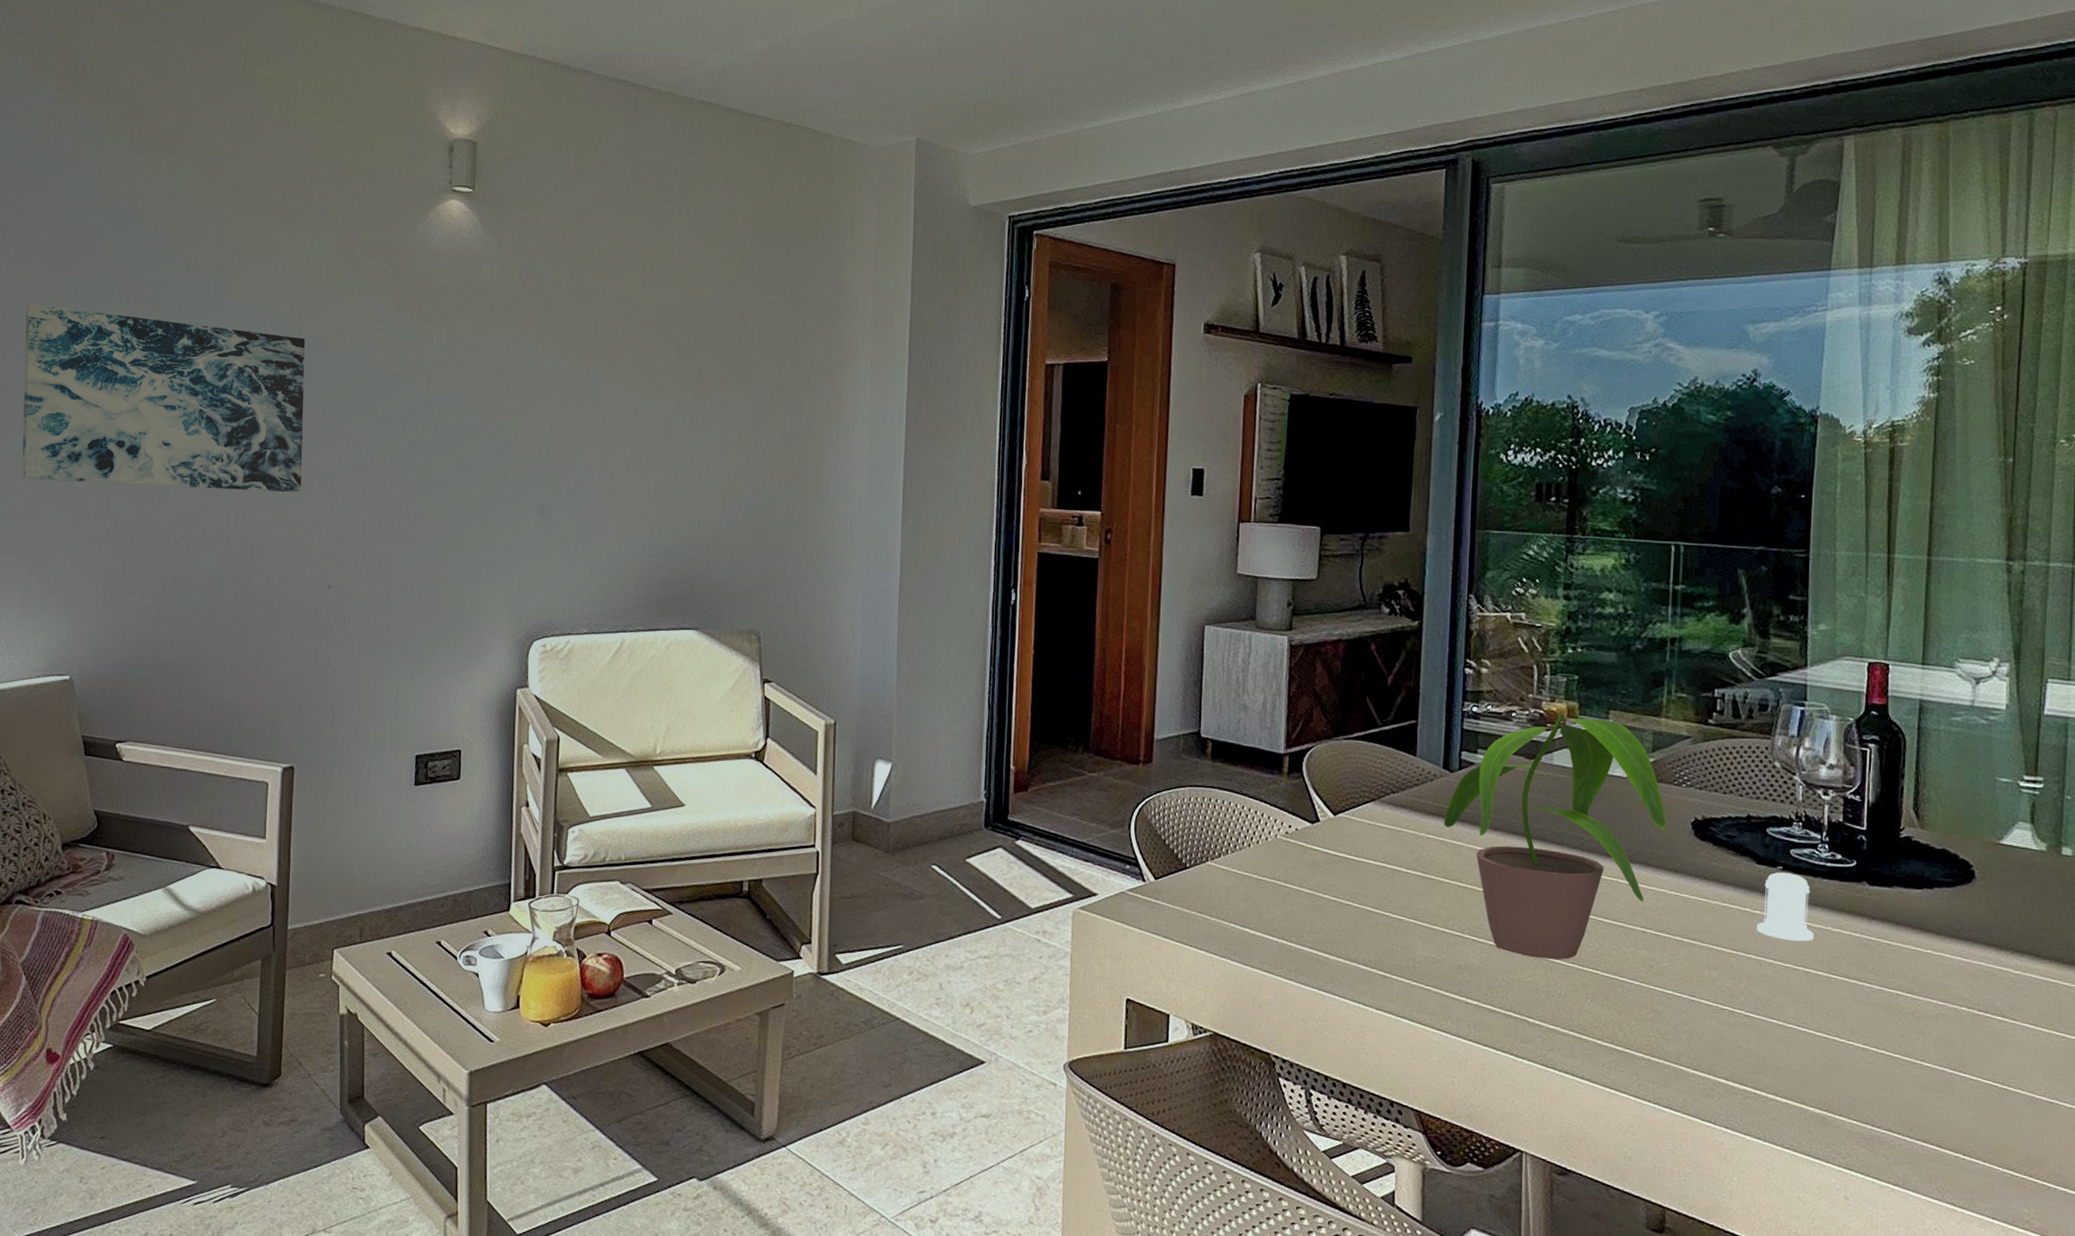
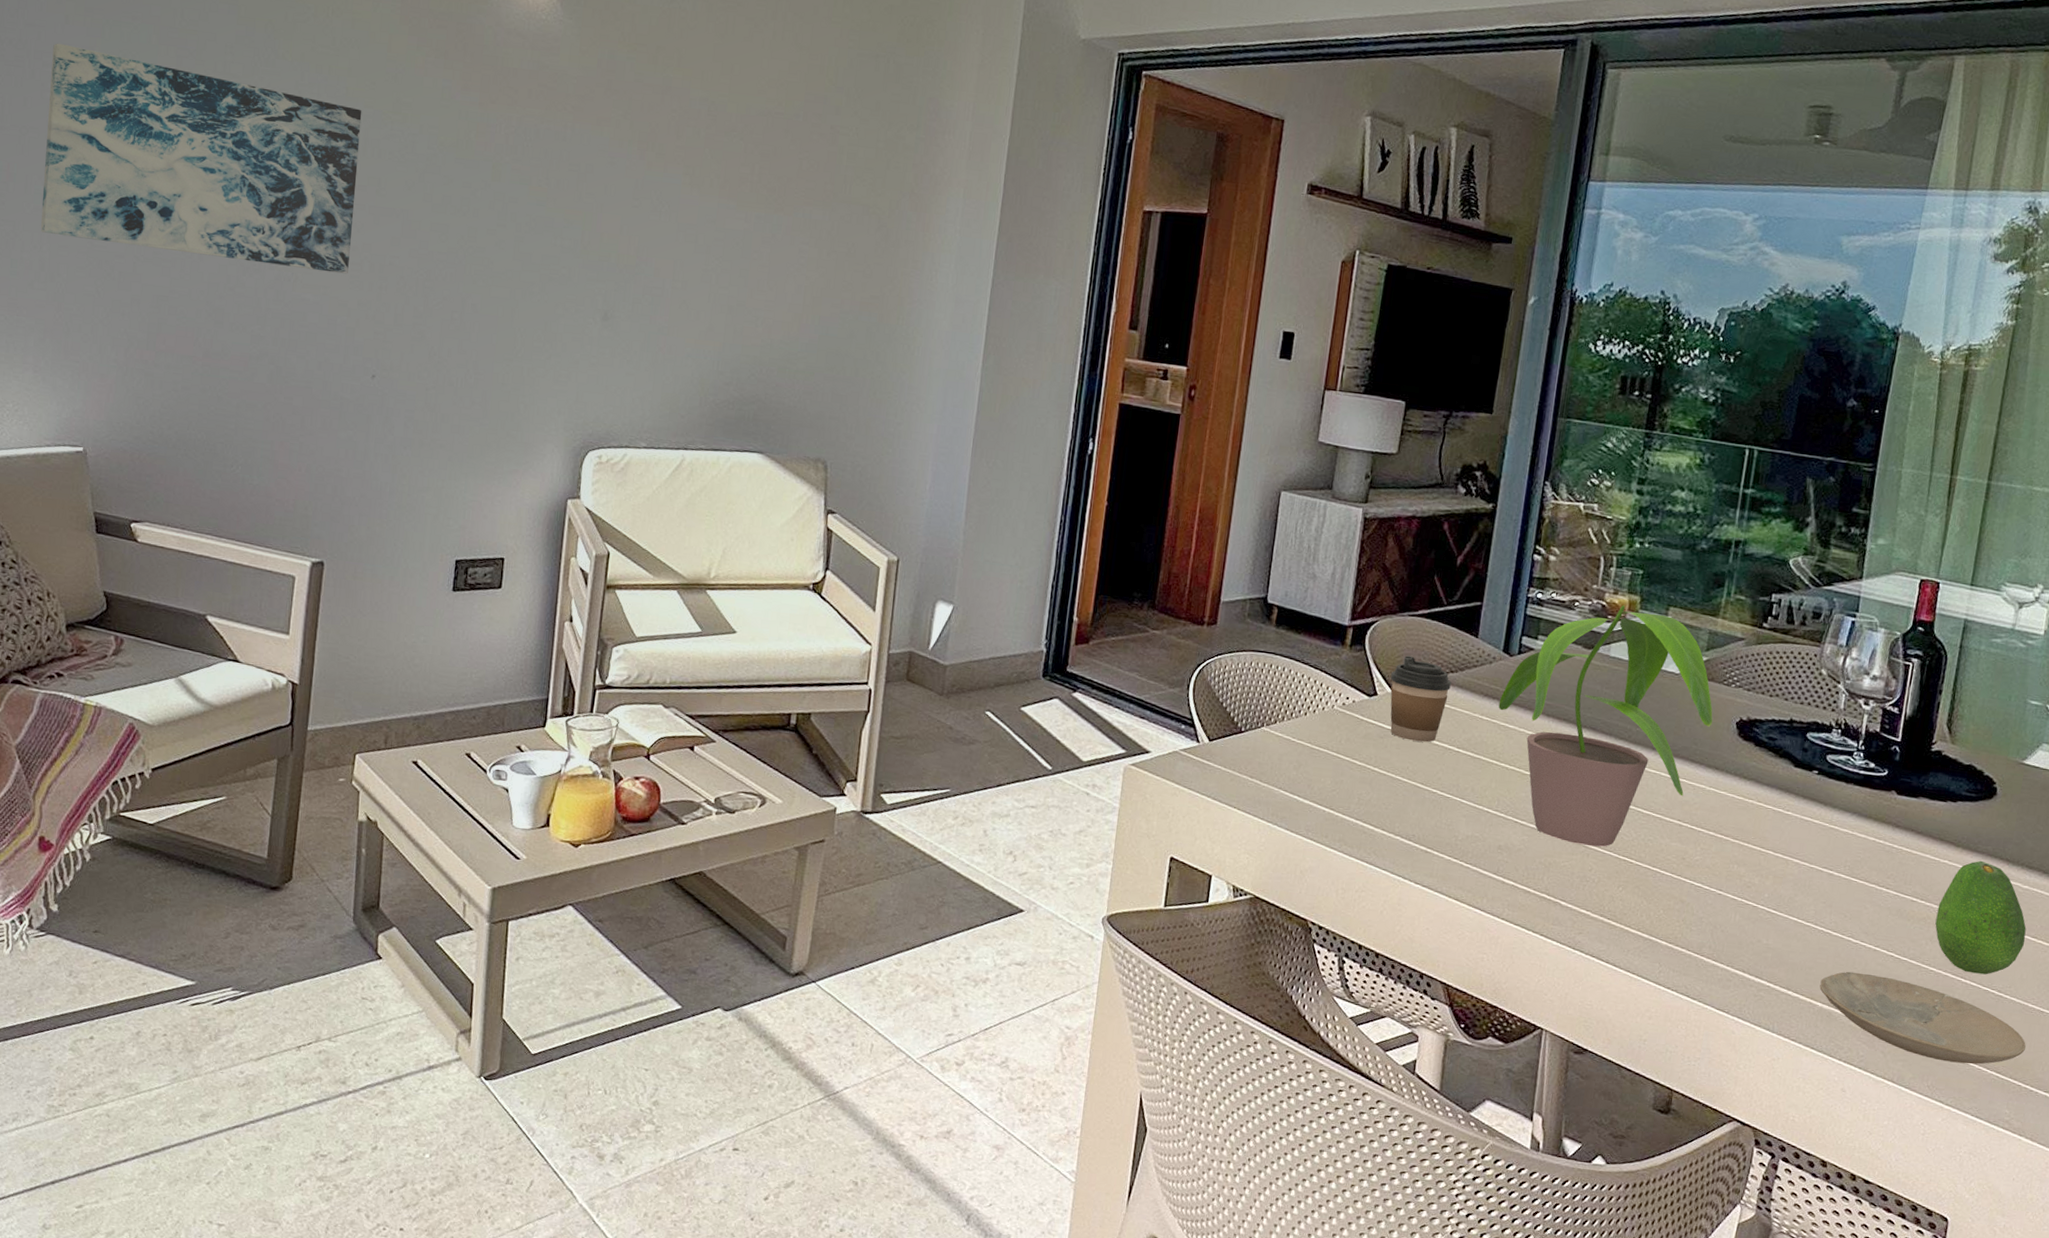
coffee cup: none [1332,779,1393,865] -> present [1390,655,1451,743]
salt shaker: present [1756,872,1814,942] -> none [1787,776,1842,845]
plate: none [1809,1072,2038,1163] -> present [1819,971,2026,1065]
fruit: none [1925,947,2024,1067] -> present [1935,860,2027,975]

